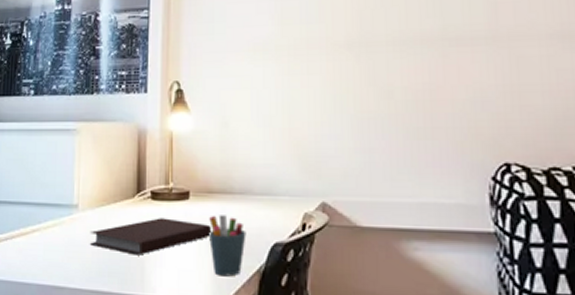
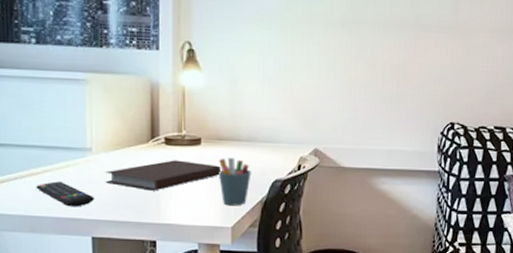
remote control: none [24,243,78,273] -> present [36,181,94,207]

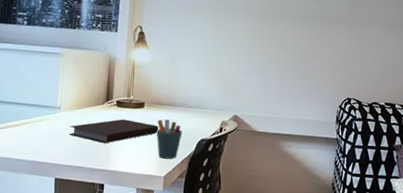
remote control: present [36,181,94,207] -> none [17,132,59,153]

